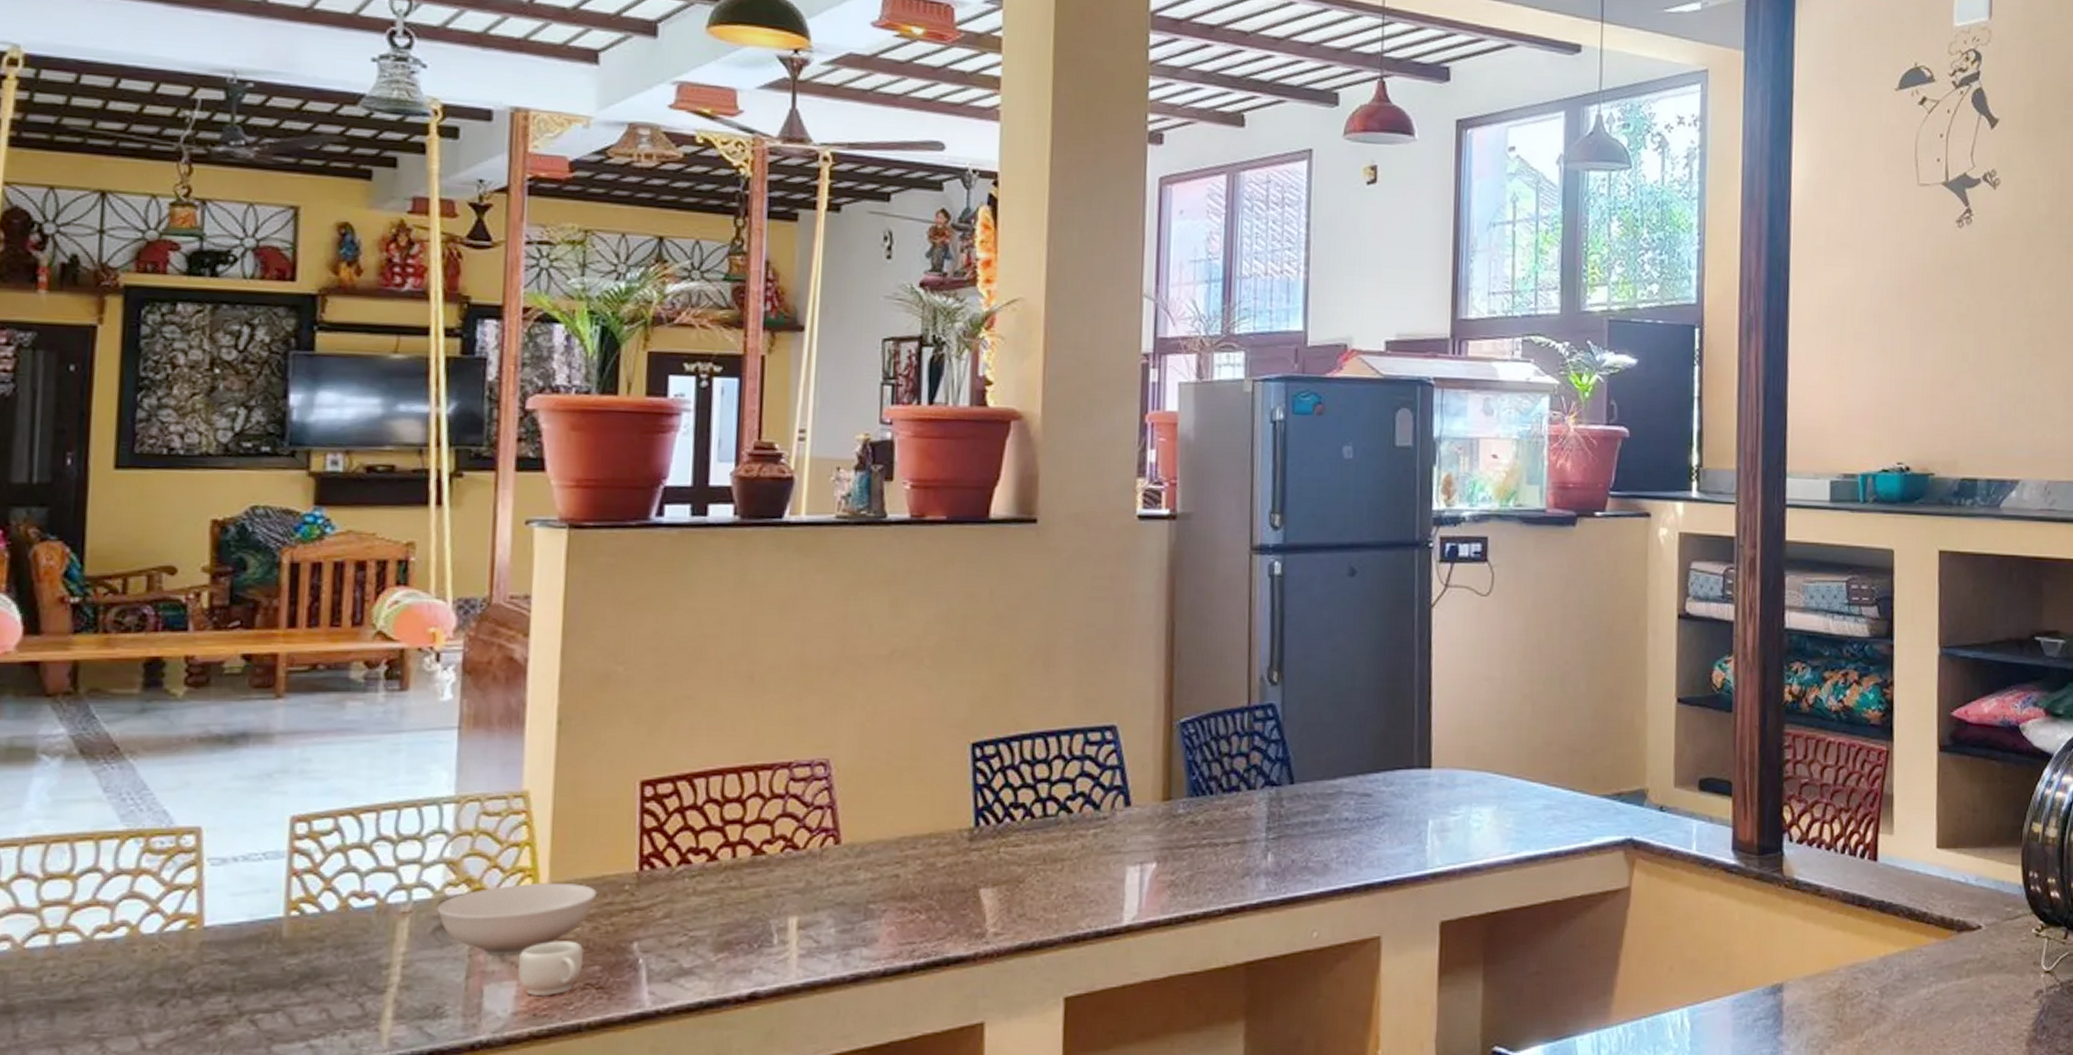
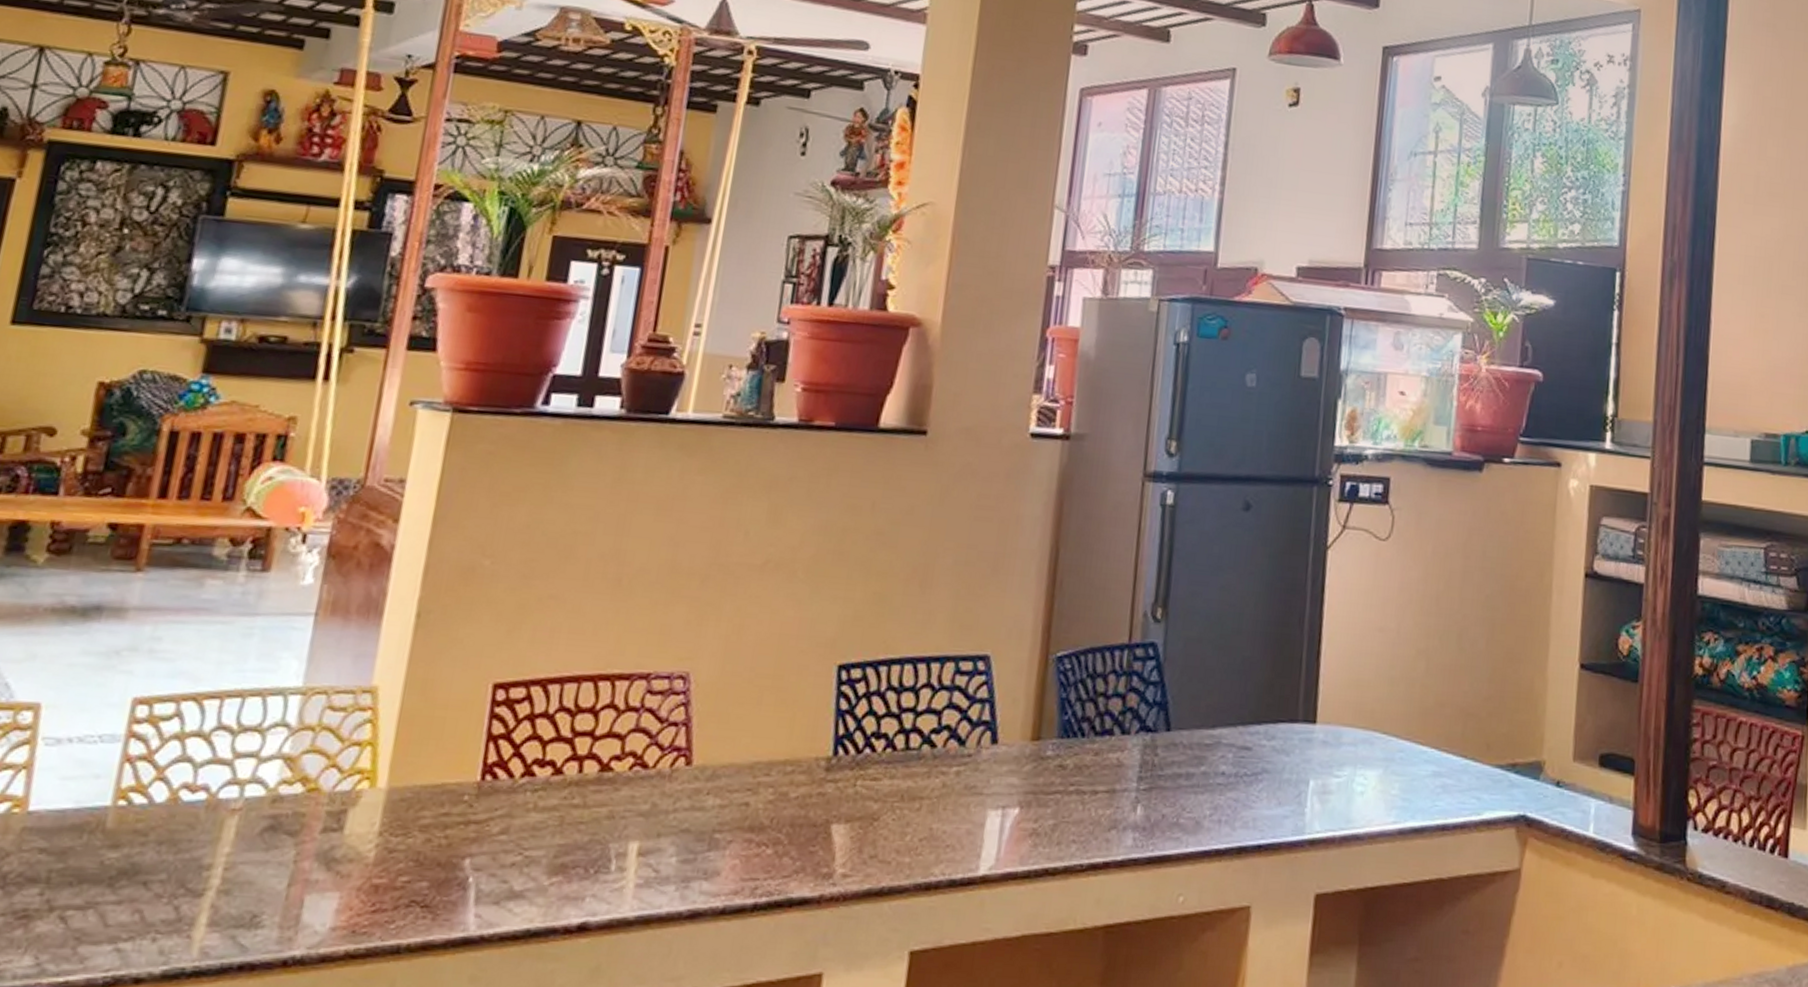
bowl: present [437,882,597,954] -> none [268,787,435,863]
cup: present [517,941,584,995] -> none [341,851,413,911]

